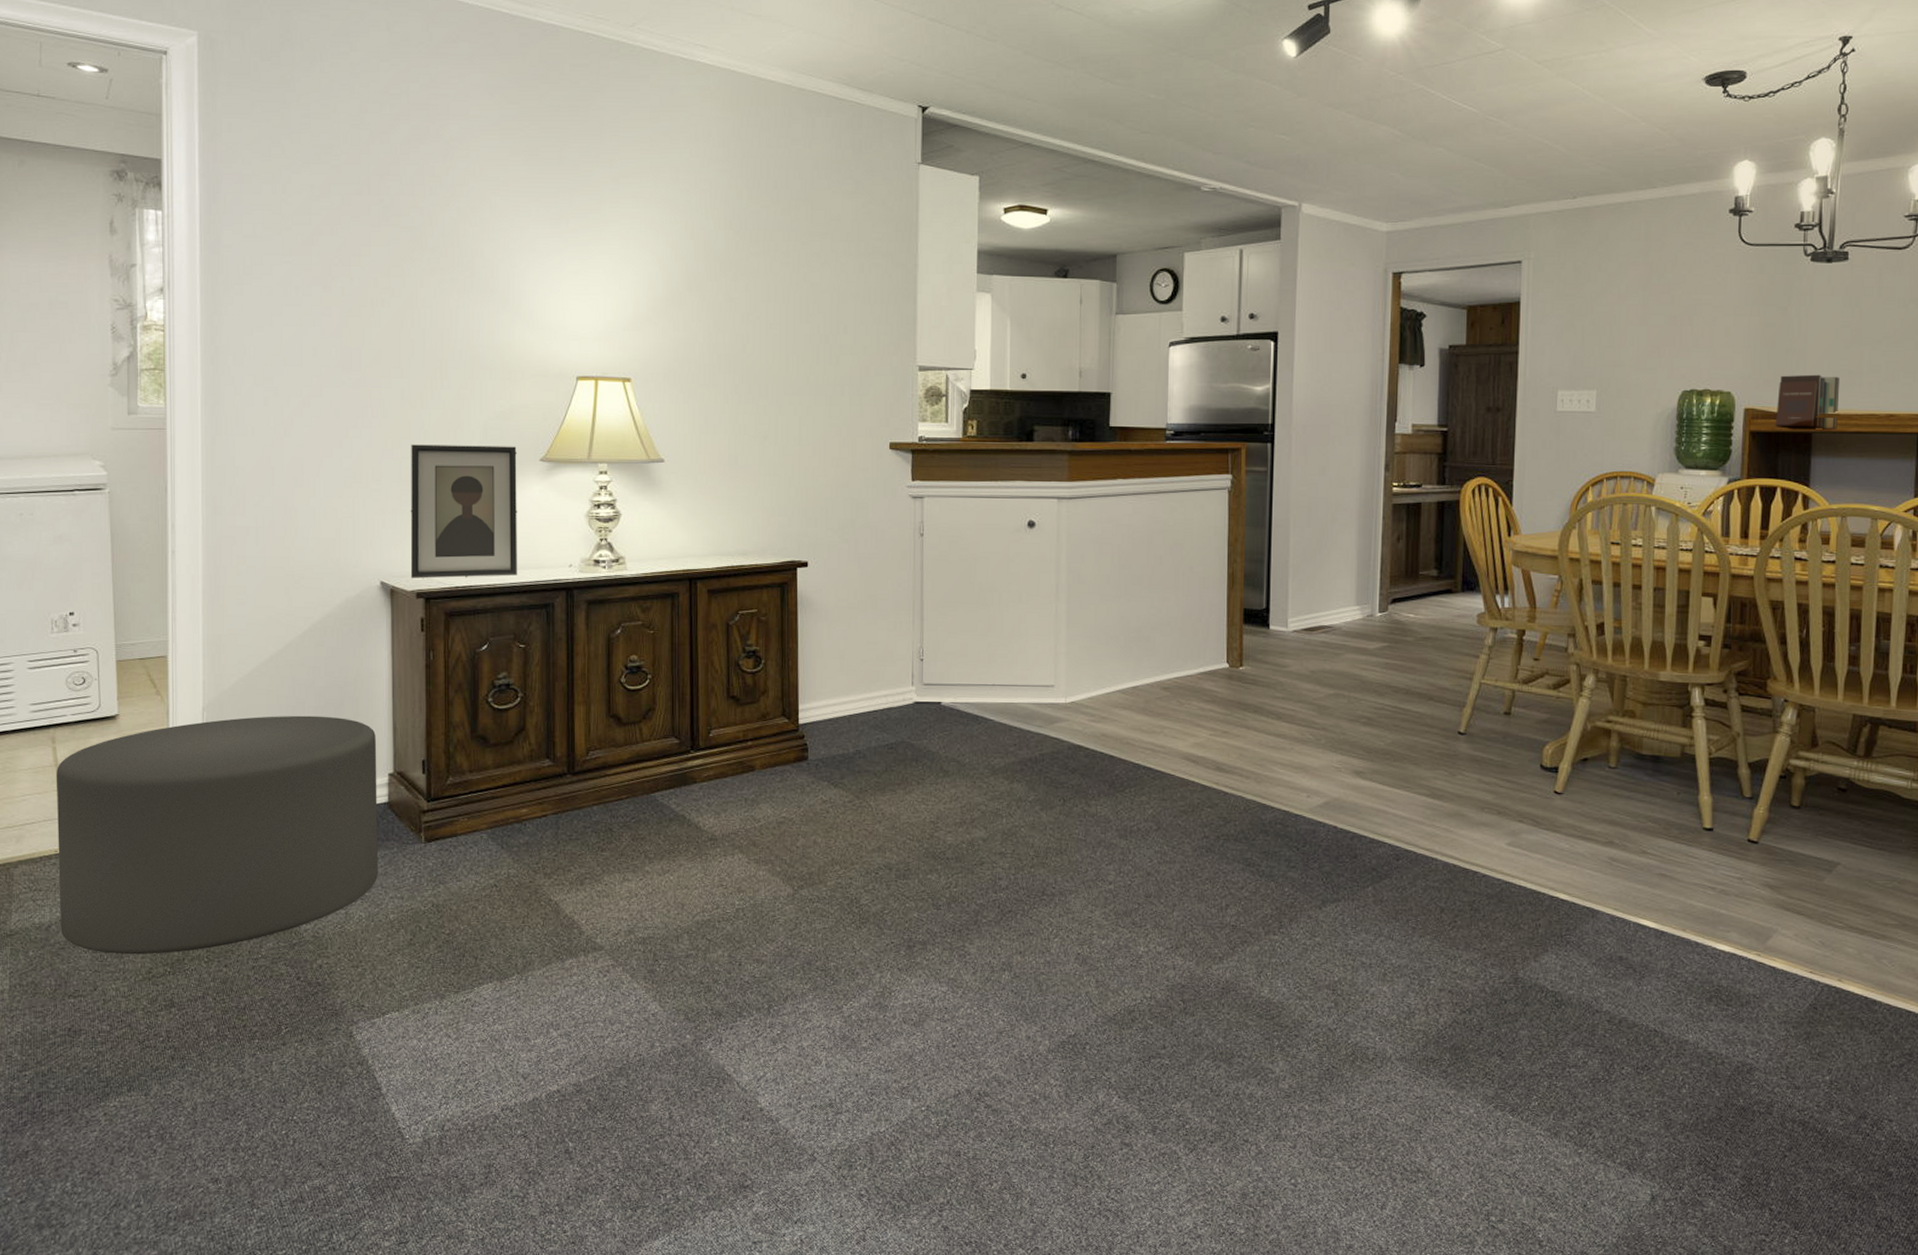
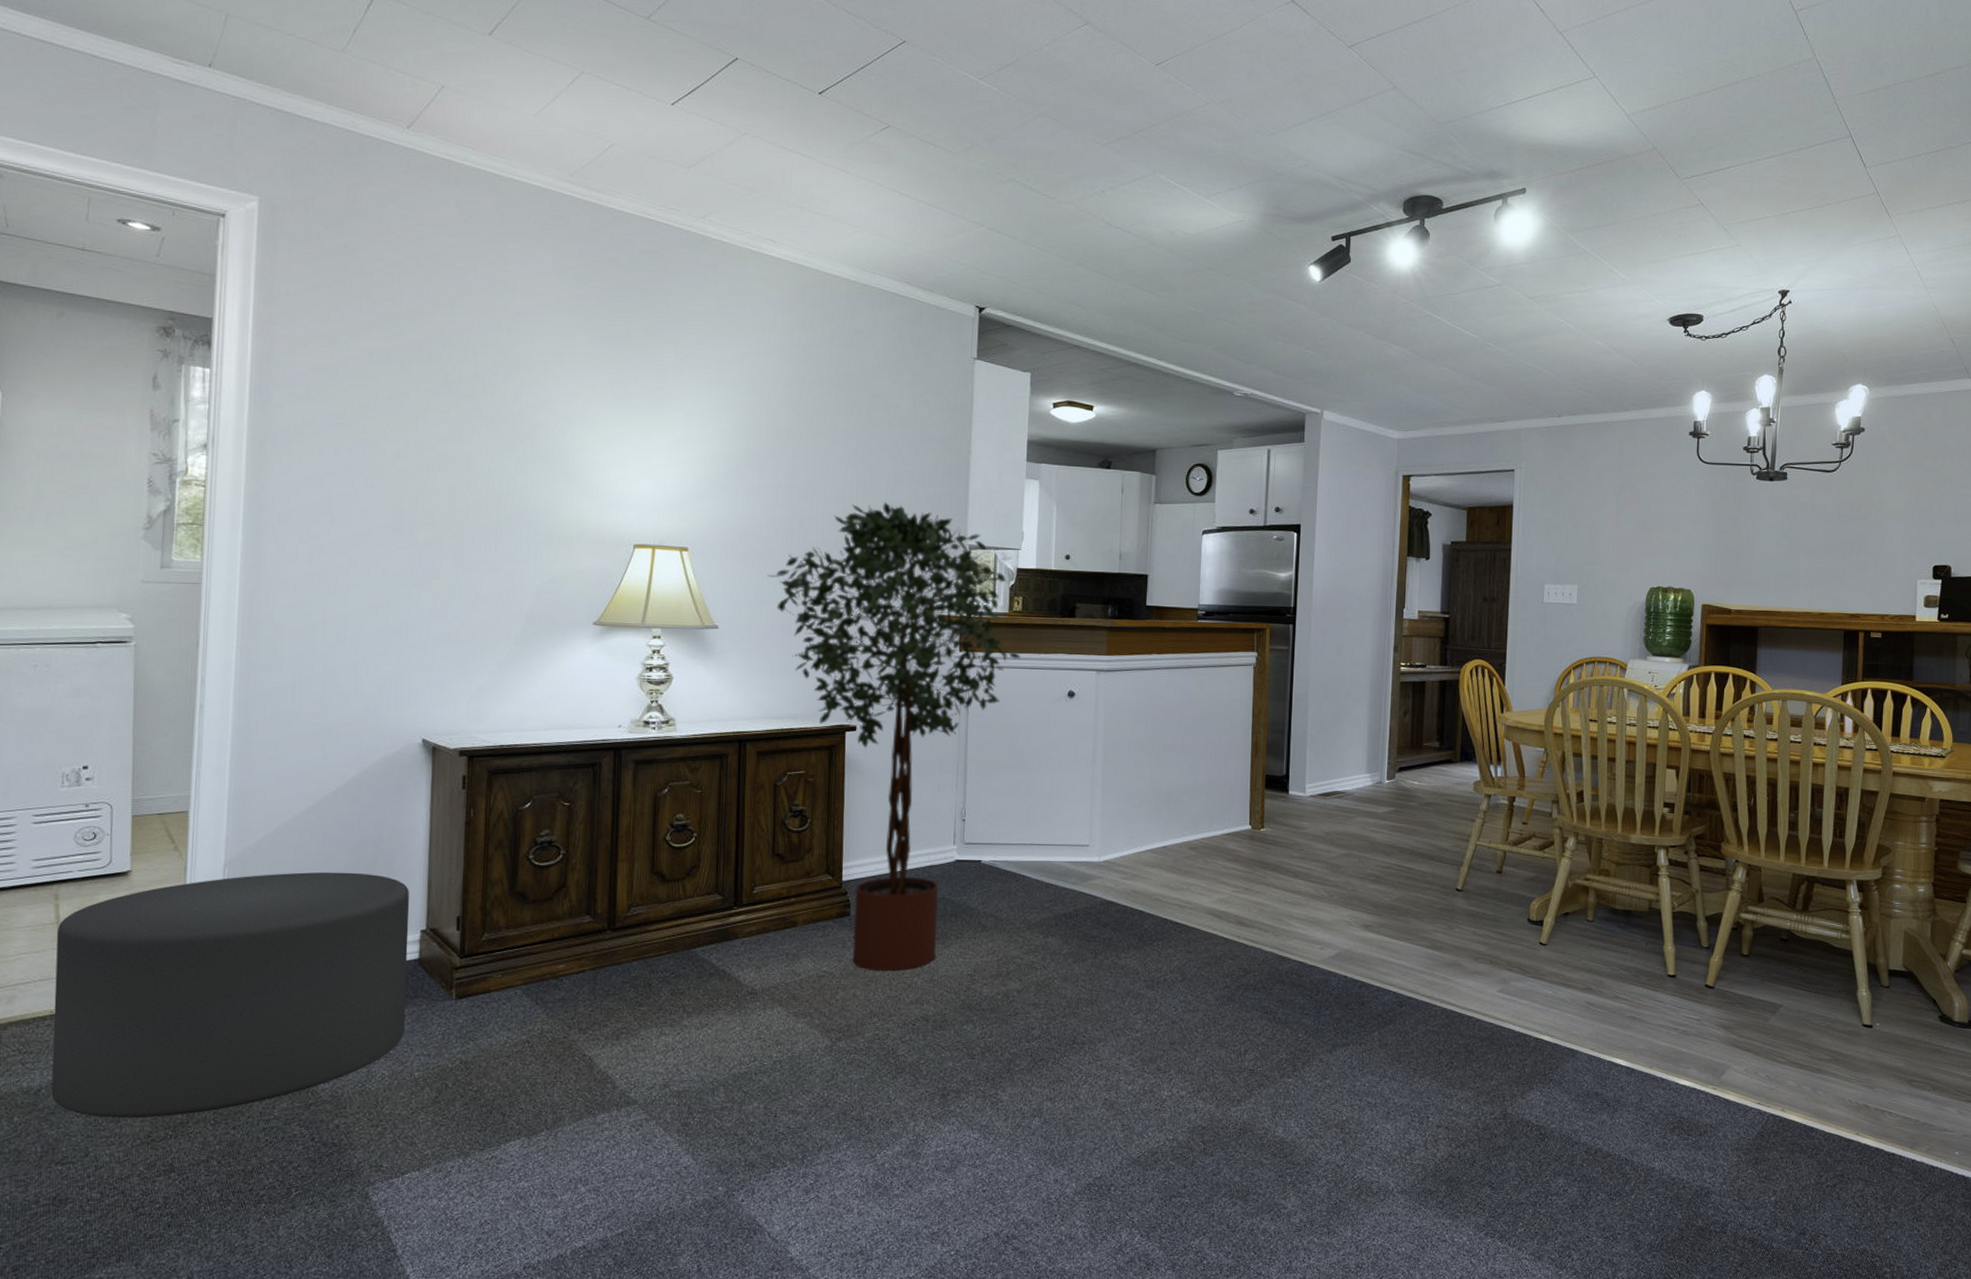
picture frame: present [410,444,518,579] -> none [454,605,570,737]
potted tree: none [711,323,976,818] -> present [767,502,1020,972]
books: present [1775,374,1841,431] -> none [1727,576,1781,625]

